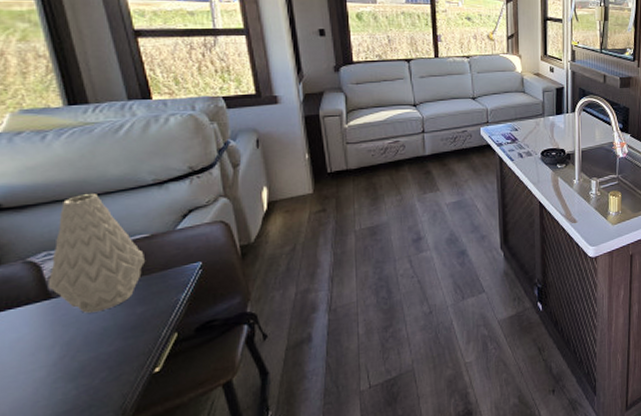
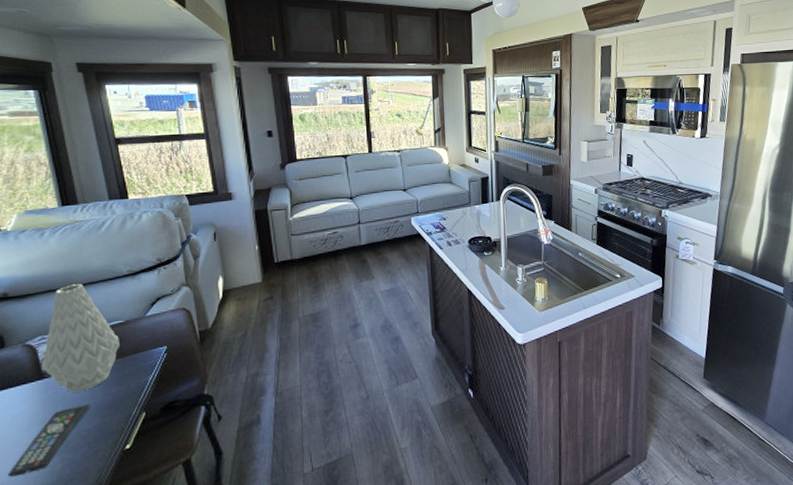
remote control: none [8,325,110,407] -> present [7,404,90,477]

